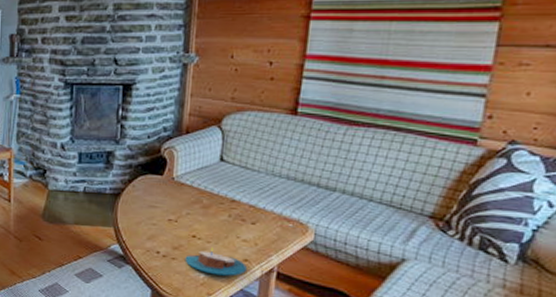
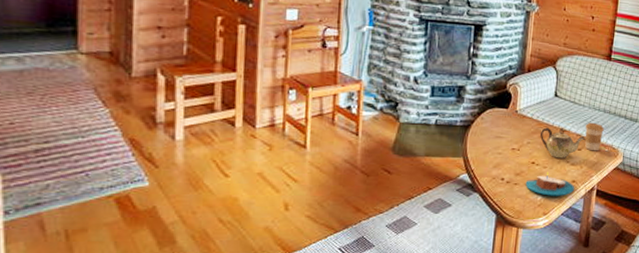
teapot: none [202,196,262,233] -> present [540,127,586,159]
coffee cup: none [260,191,287,226] -> present [584,122,604,151]

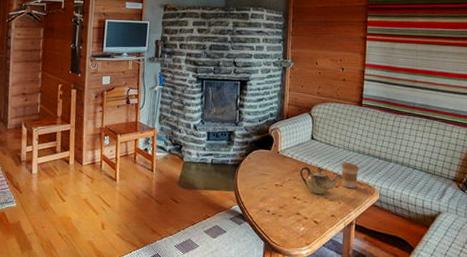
candle: present [525,172,574,196] -> none [288,206,334,229]

